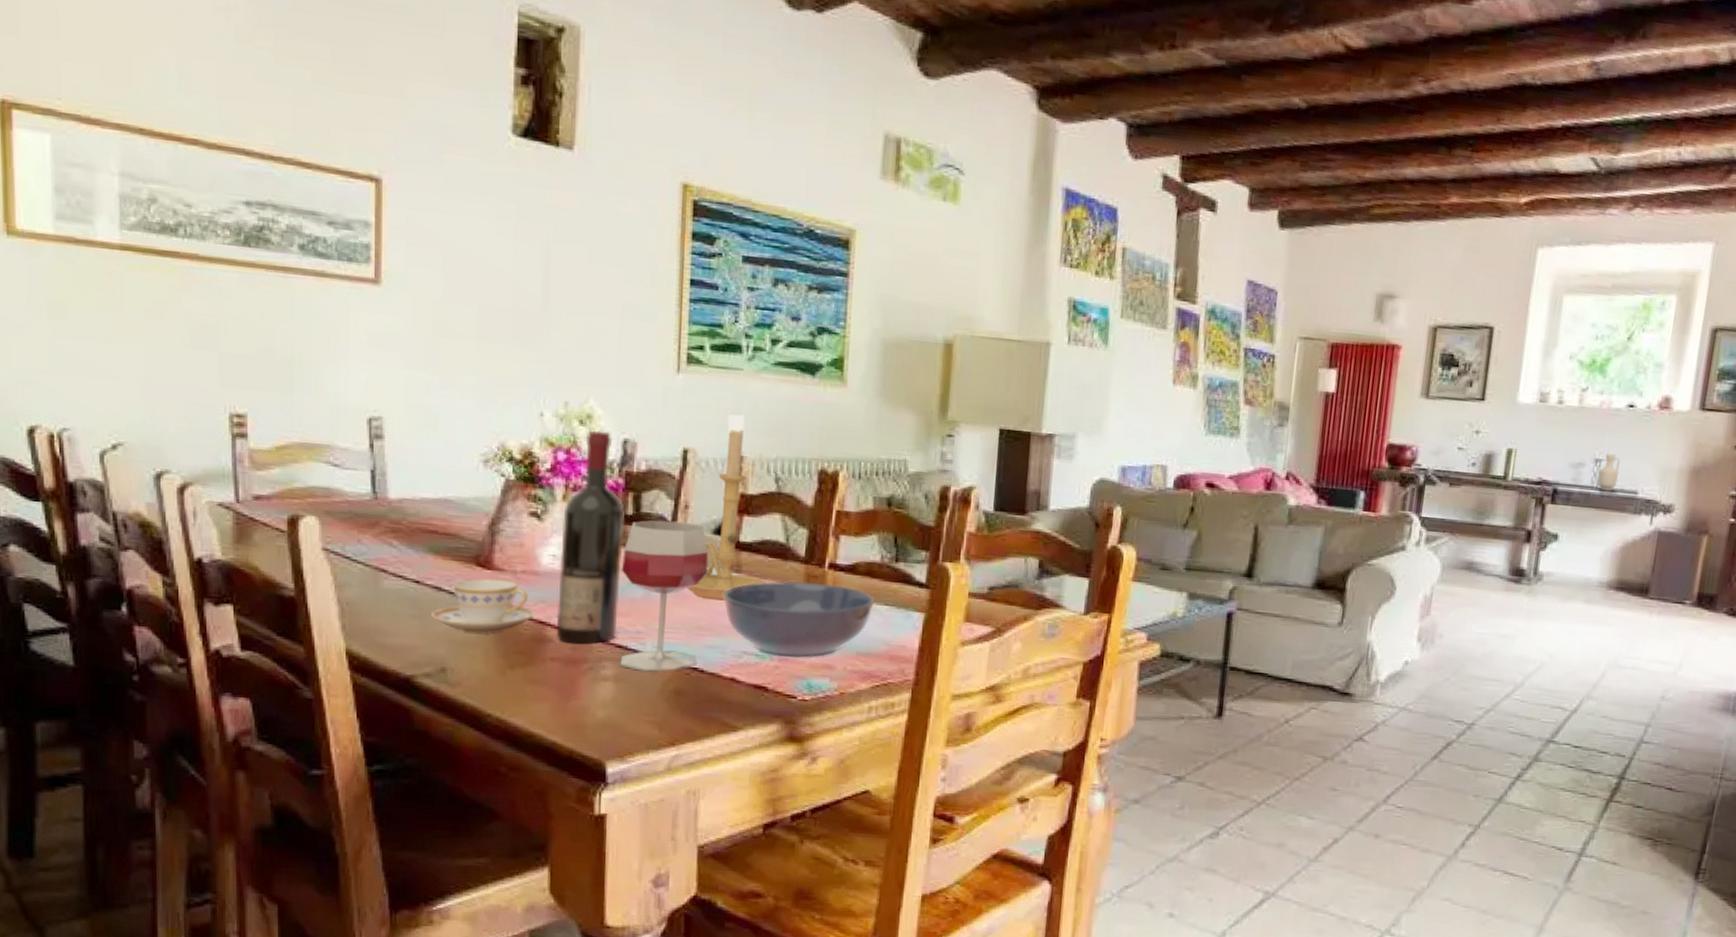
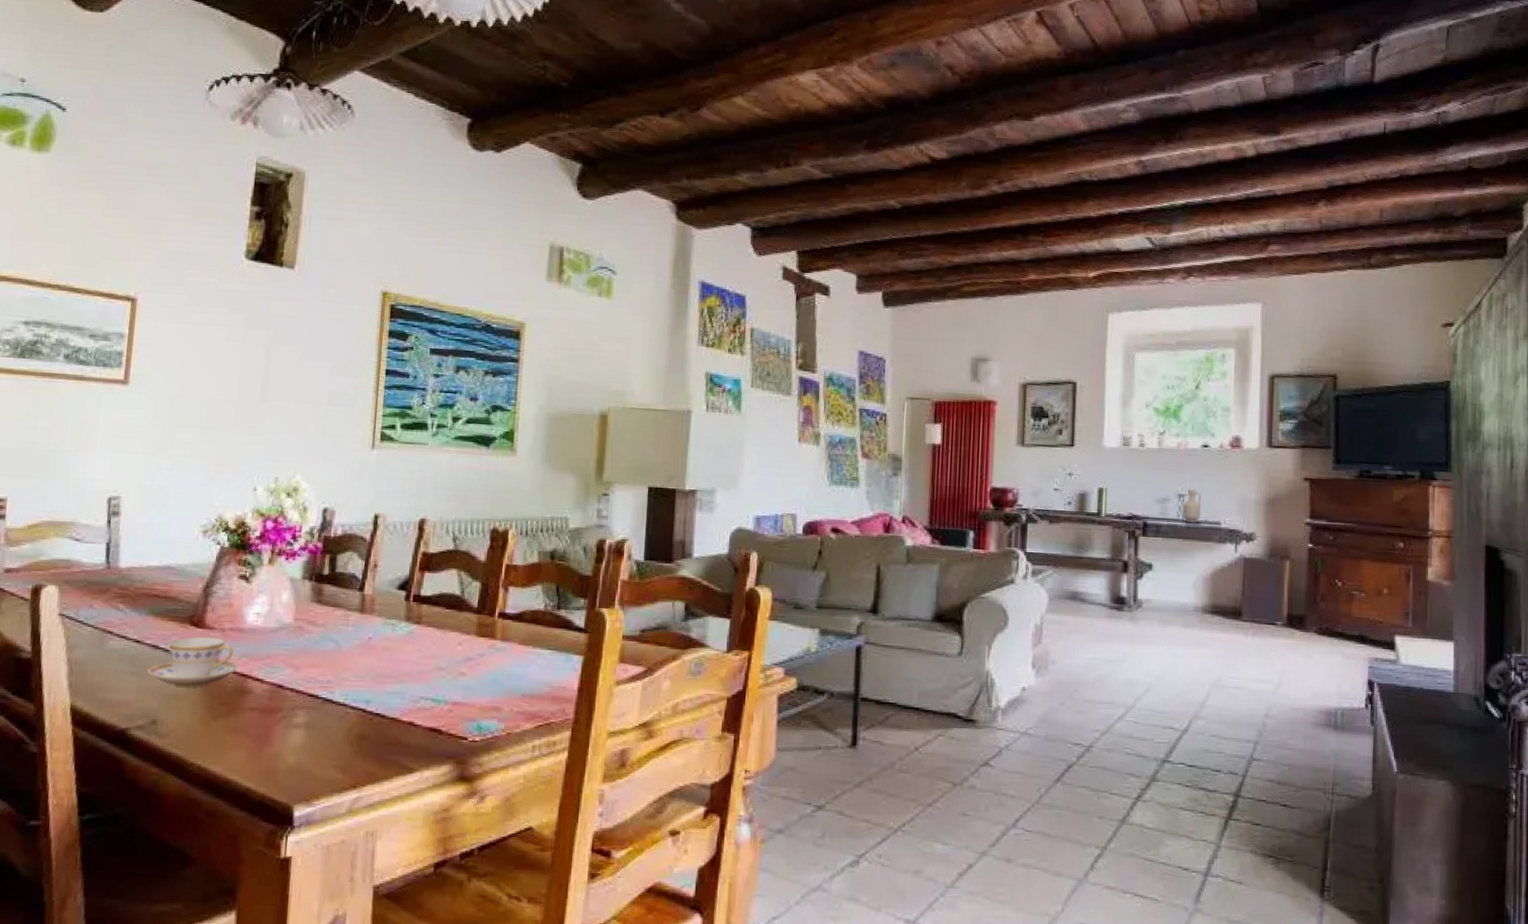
wine bottle: present [556,430,624,644] -> none [256,501,321,694]
wineglass: present [620,520,709,672] -> none [311,579,393,719]
candle holder: present [687,414,767,601] -> none [373,482,444,650]
bowl: present [723,581,876,659] -> none [404,630,540,702]

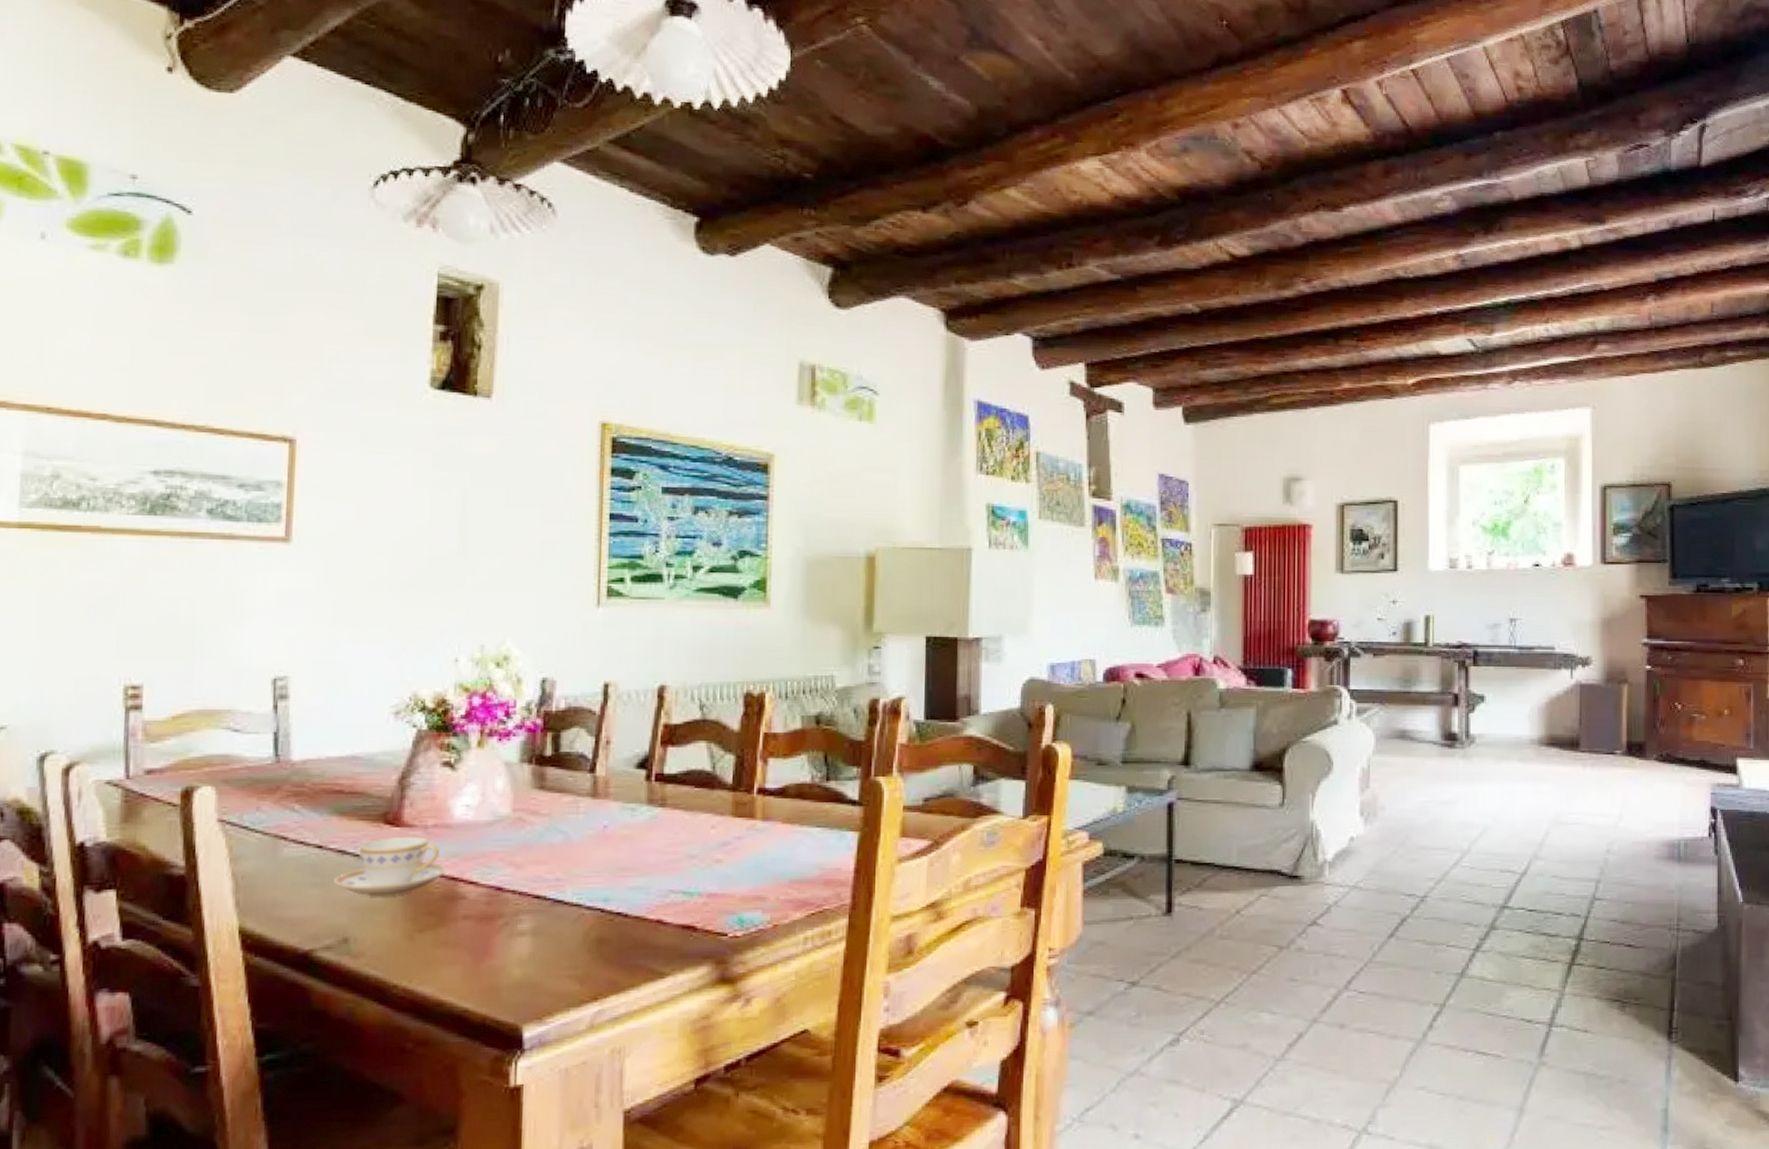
ceramic jug: present [1183,488,1202,523] -> none [1515,612,1535,648]

